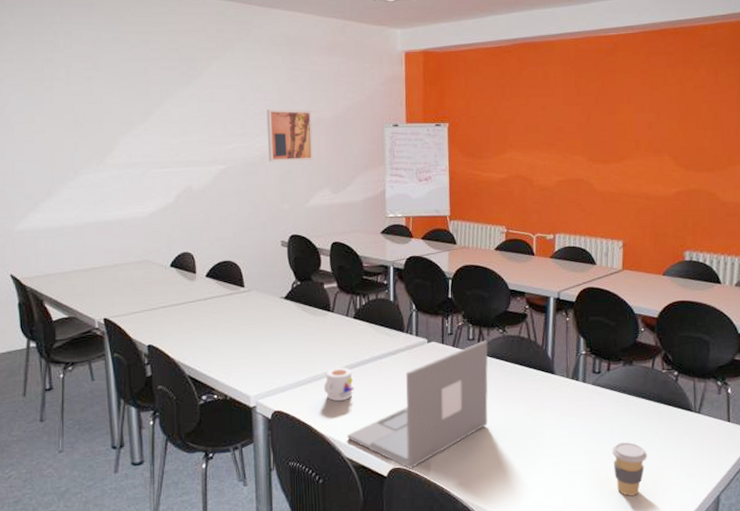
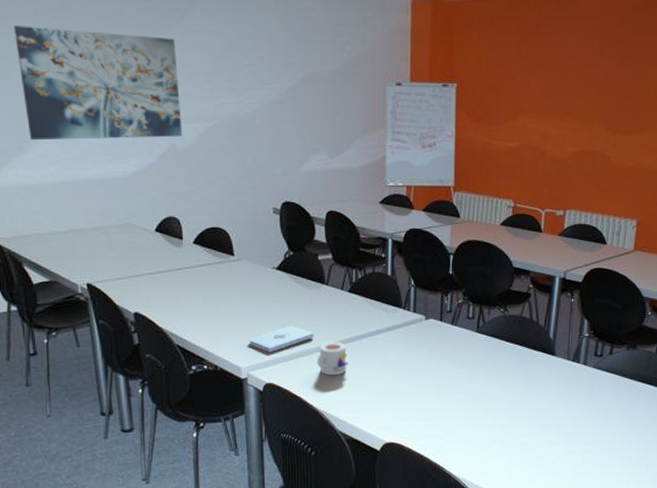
wall art: none [48,86,198,187] -> present [13,26,183,141]
notepad: none [258,352,320,381] -> present [249,325,314,353]
wall art: present [266,109,313,162] -> none [257,61,308,121]
laptop: present [347,340,489,469] -> none [340,319,488,445]
coffee cup: present [612,442,647,496] -> none [608,426,643,477]

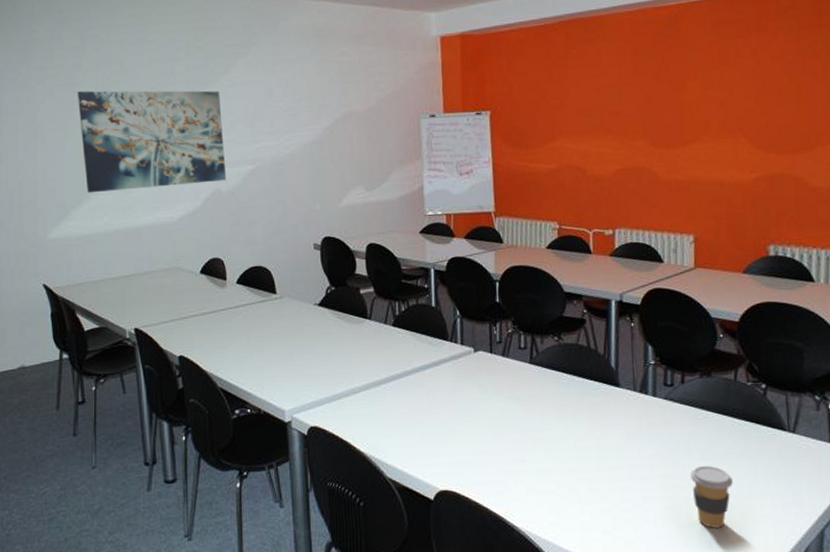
notepad: present [249,325,314,353] -> none [292,363,358,394]
mug: present [317,342,348,376] -> none [362,379,395,417]
coffee cup: none [608,426,643,477] -> present [690,466,733,528]

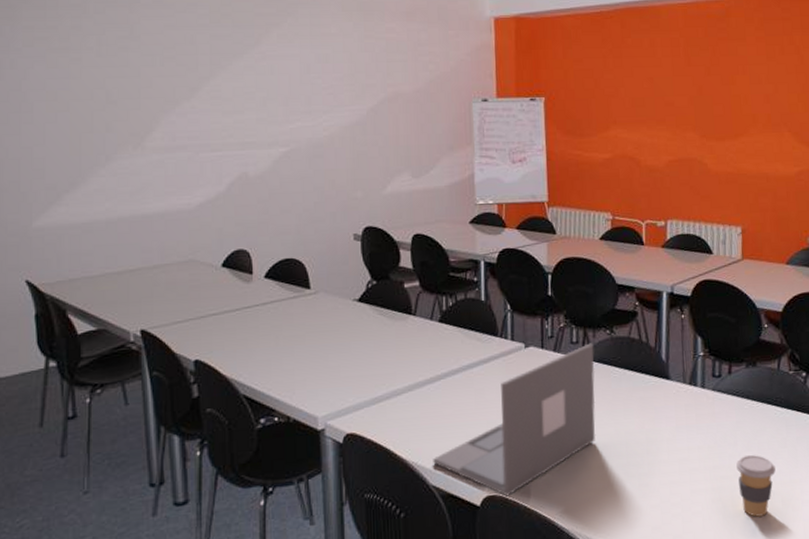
wall art: present [77,90,227,193] -> none [74,57,255,175]
laptop: none [389,349,545,493] -> present [433,343,596,497]

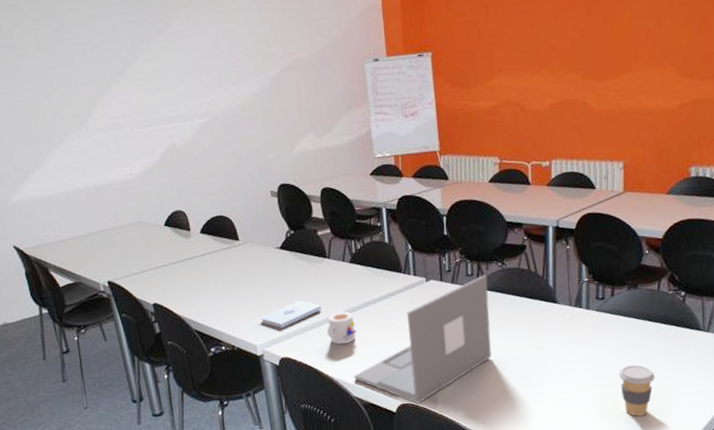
notepad: none [326,364,401,398] -> present [261,300,322,329]
mug: none [404,379,441,420] -> present [326,311,357,345]

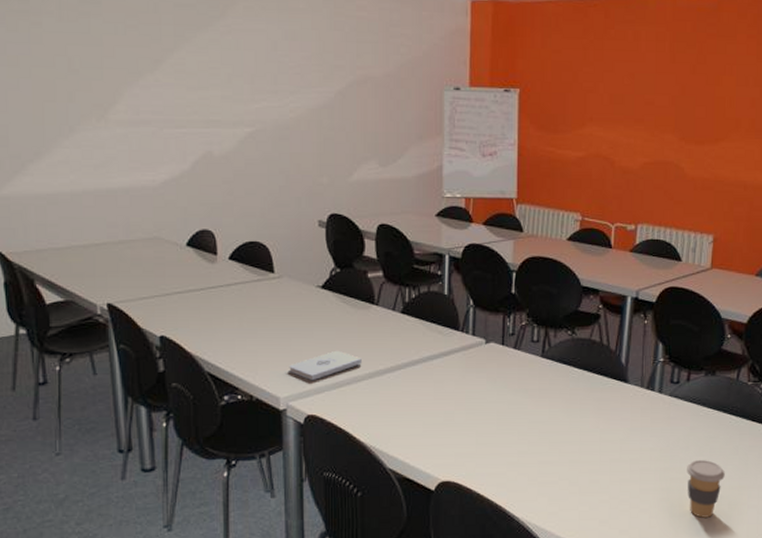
mug: present [326,311,357,345] -> none [365,368,400,407]
laptop: present [354,275,492,404] -> none [390,343,554,483]

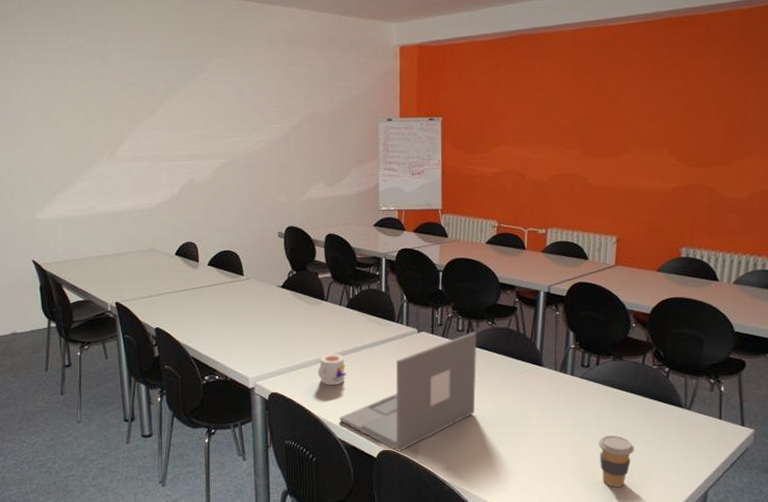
notepad: present [289,350,362,381] -> none [256,339,315,364]
mug: none [365,368,400,407] -> present [317,354,346,386]
laptop: none [390,343,554,483] -> present [339,332,477,452]

